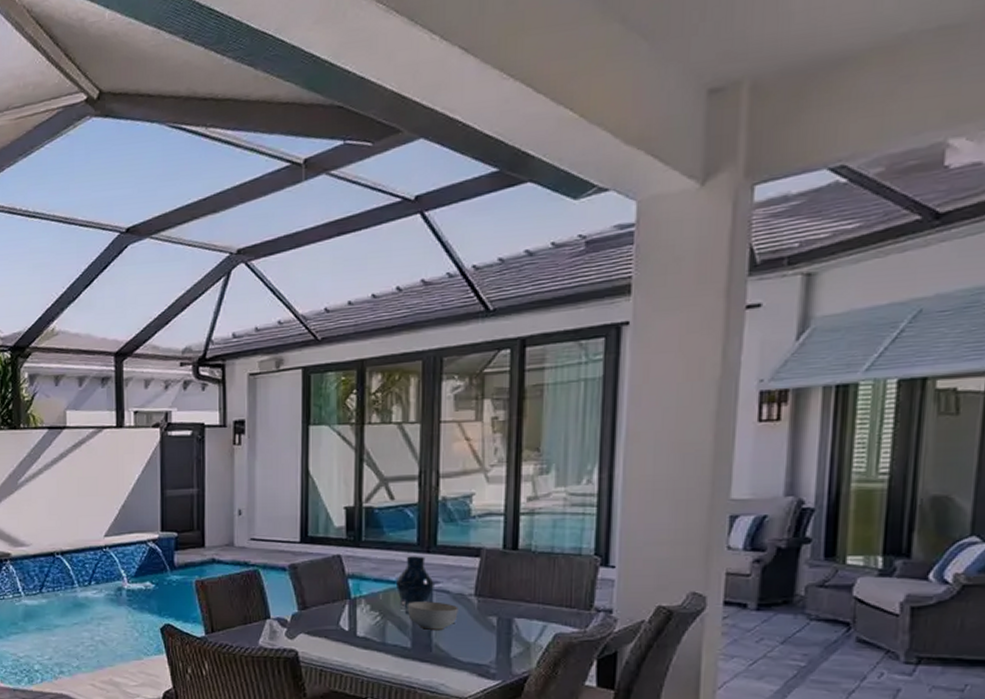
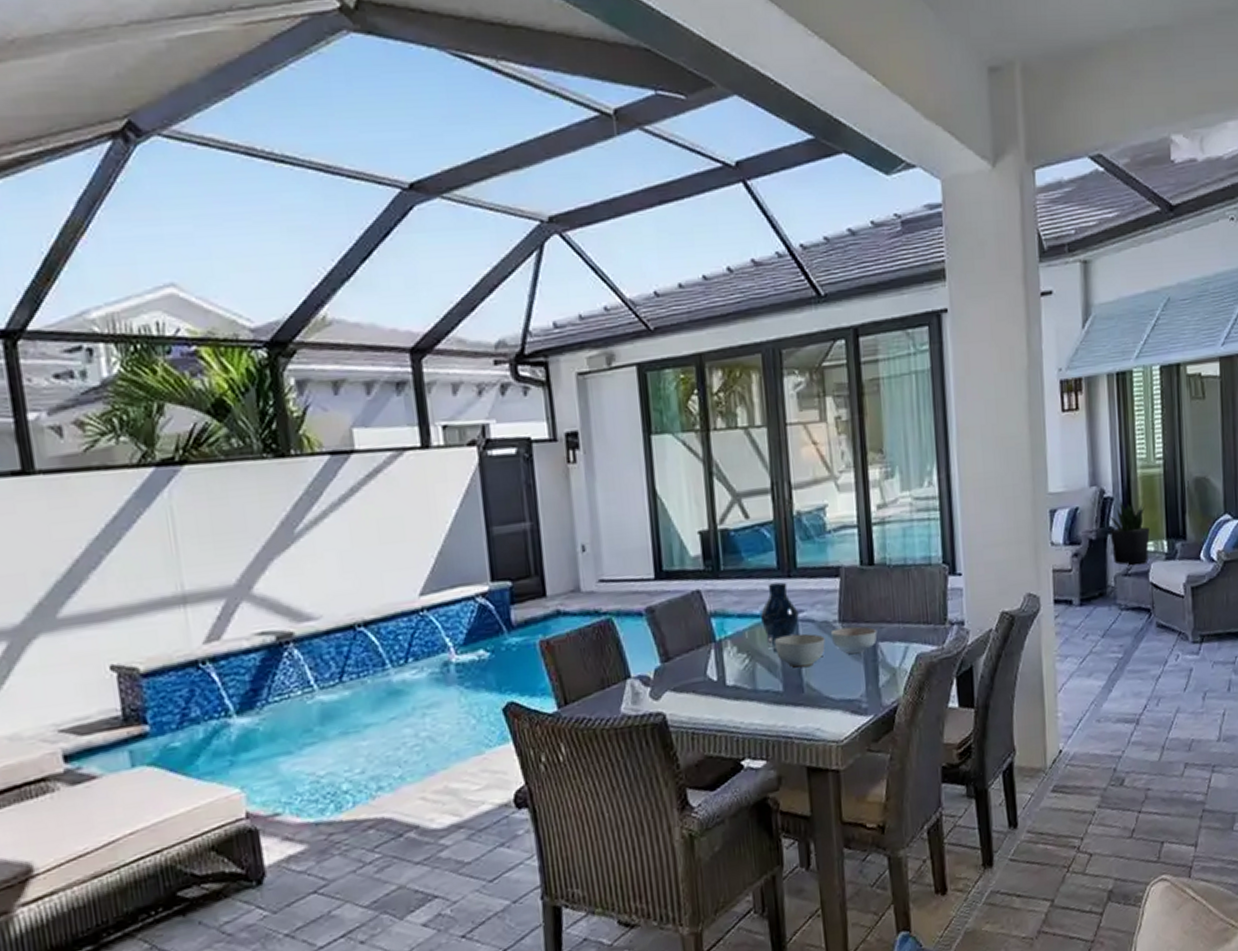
bowl: none [464,601,514,625] -> present [830,626,878,655]
planter: none [805,512,860,578] -> present [1109,500,1150,566]

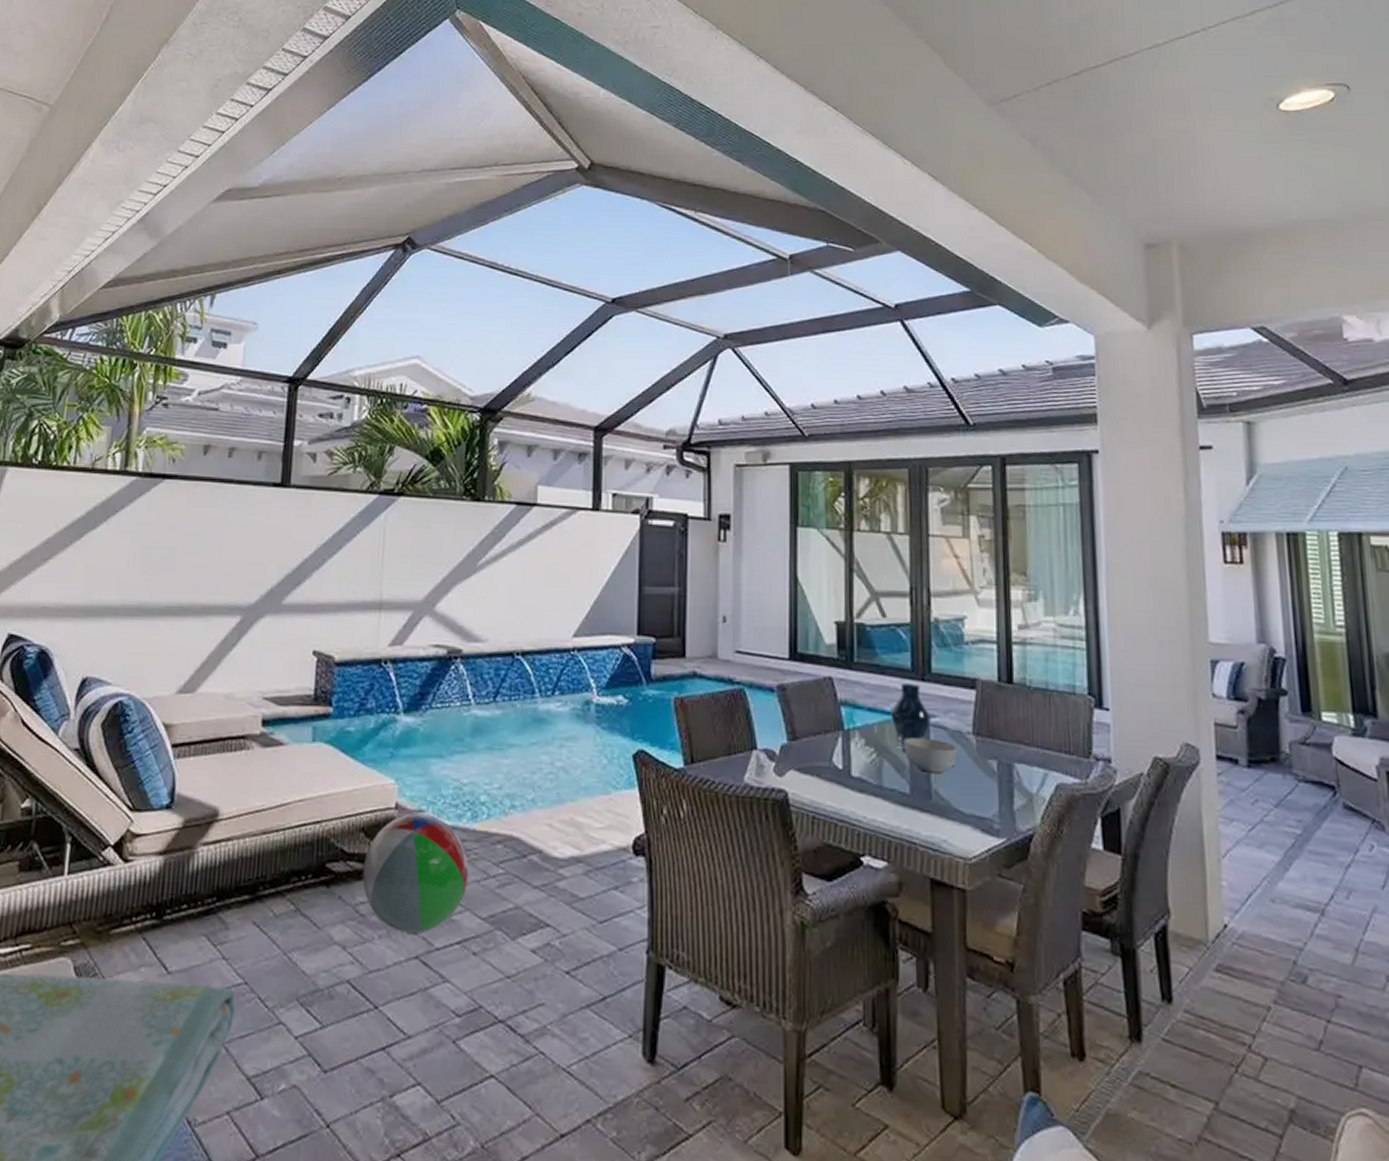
beach ball: none [220,816,343,941] -> present [362,812,469,934]
bowl: present [830,626,878,655] -> none [963,740,1014,771]
planter: present [1109,500,1150,566] -> none [1281,662,1332,736]

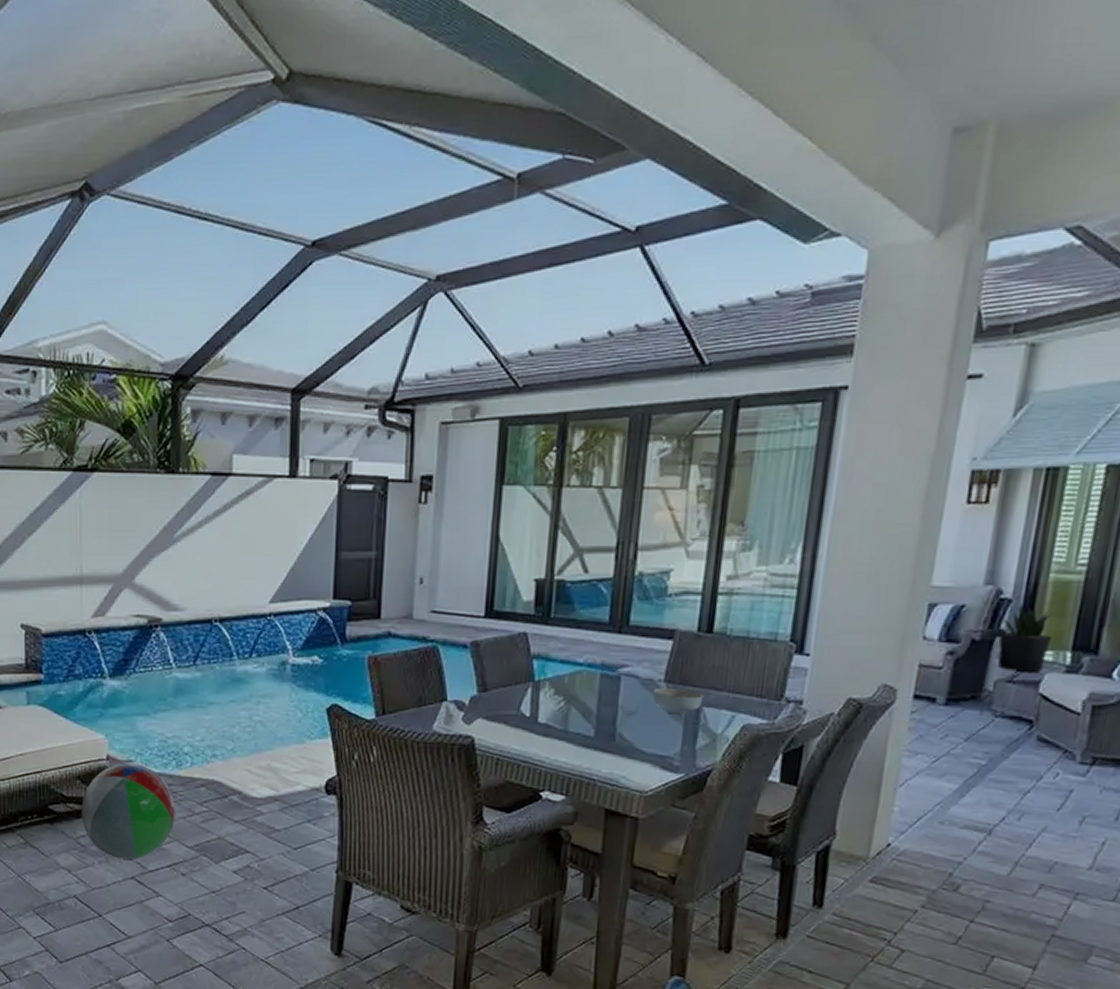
vase: present [890,683,931,753] -> none [582,636,624,701]
bowl: present [903,737,957,773] -> none [592,686,646,718]
bowl: none [963,740,1014,771] -> present [653,687,704,715]
planter: none [1281,662,1332,736] -> present [997,603,1052,674]

